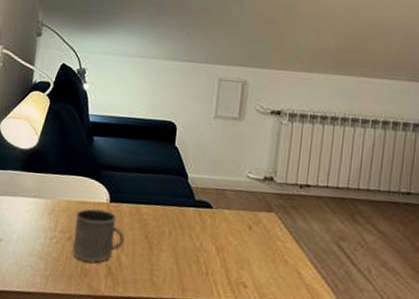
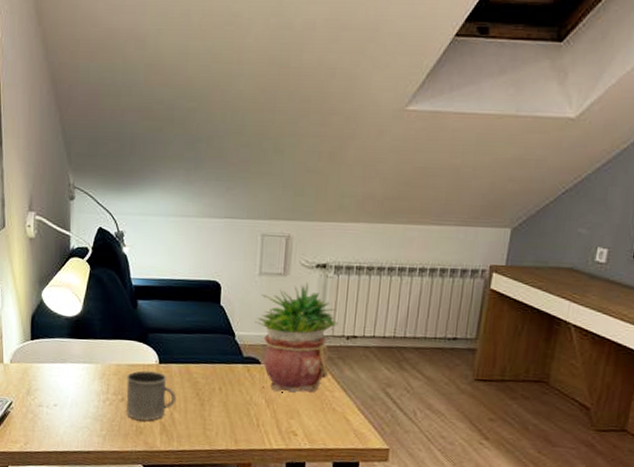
potted plant: none [208,128,292,243] -> present [255,282,339,394]

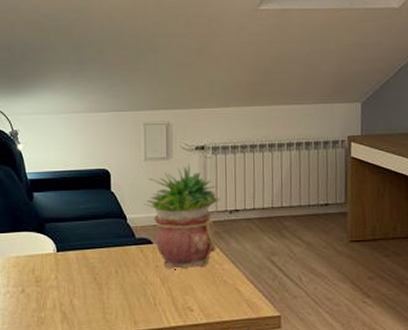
mug: present [126,370,177,421] -> none [25,259,75,311]

